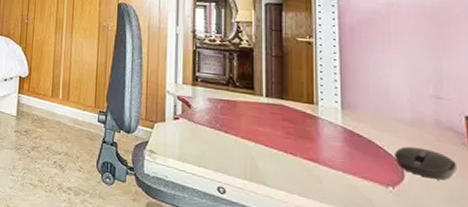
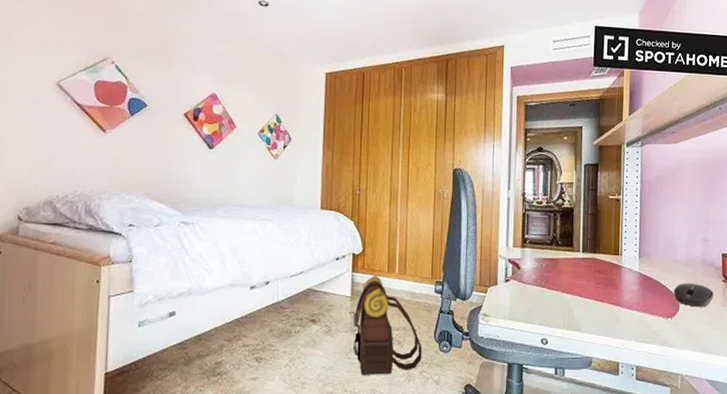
backpack: none [16,98,84,198] -> present [352,275,422,375]

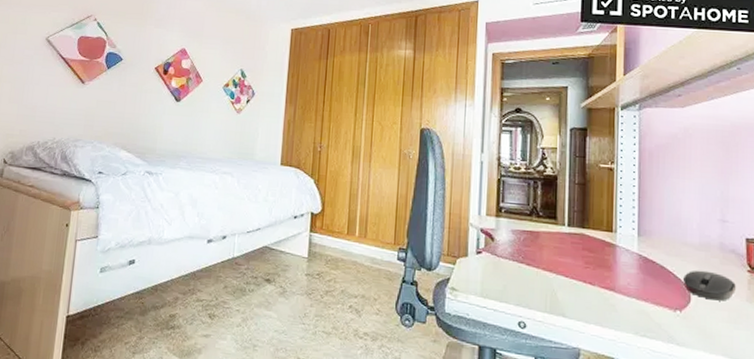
backpack: present [352,275,422,375] -> none [307,236,382,345]

